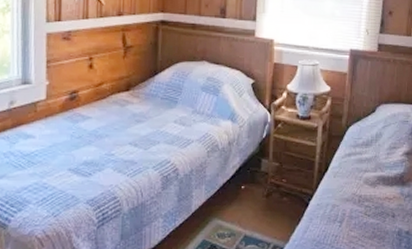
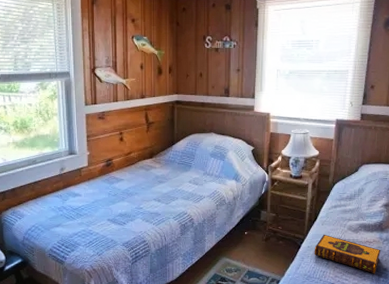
hardback book: none [324,188,403,238] -> present [314,234,381,274]

